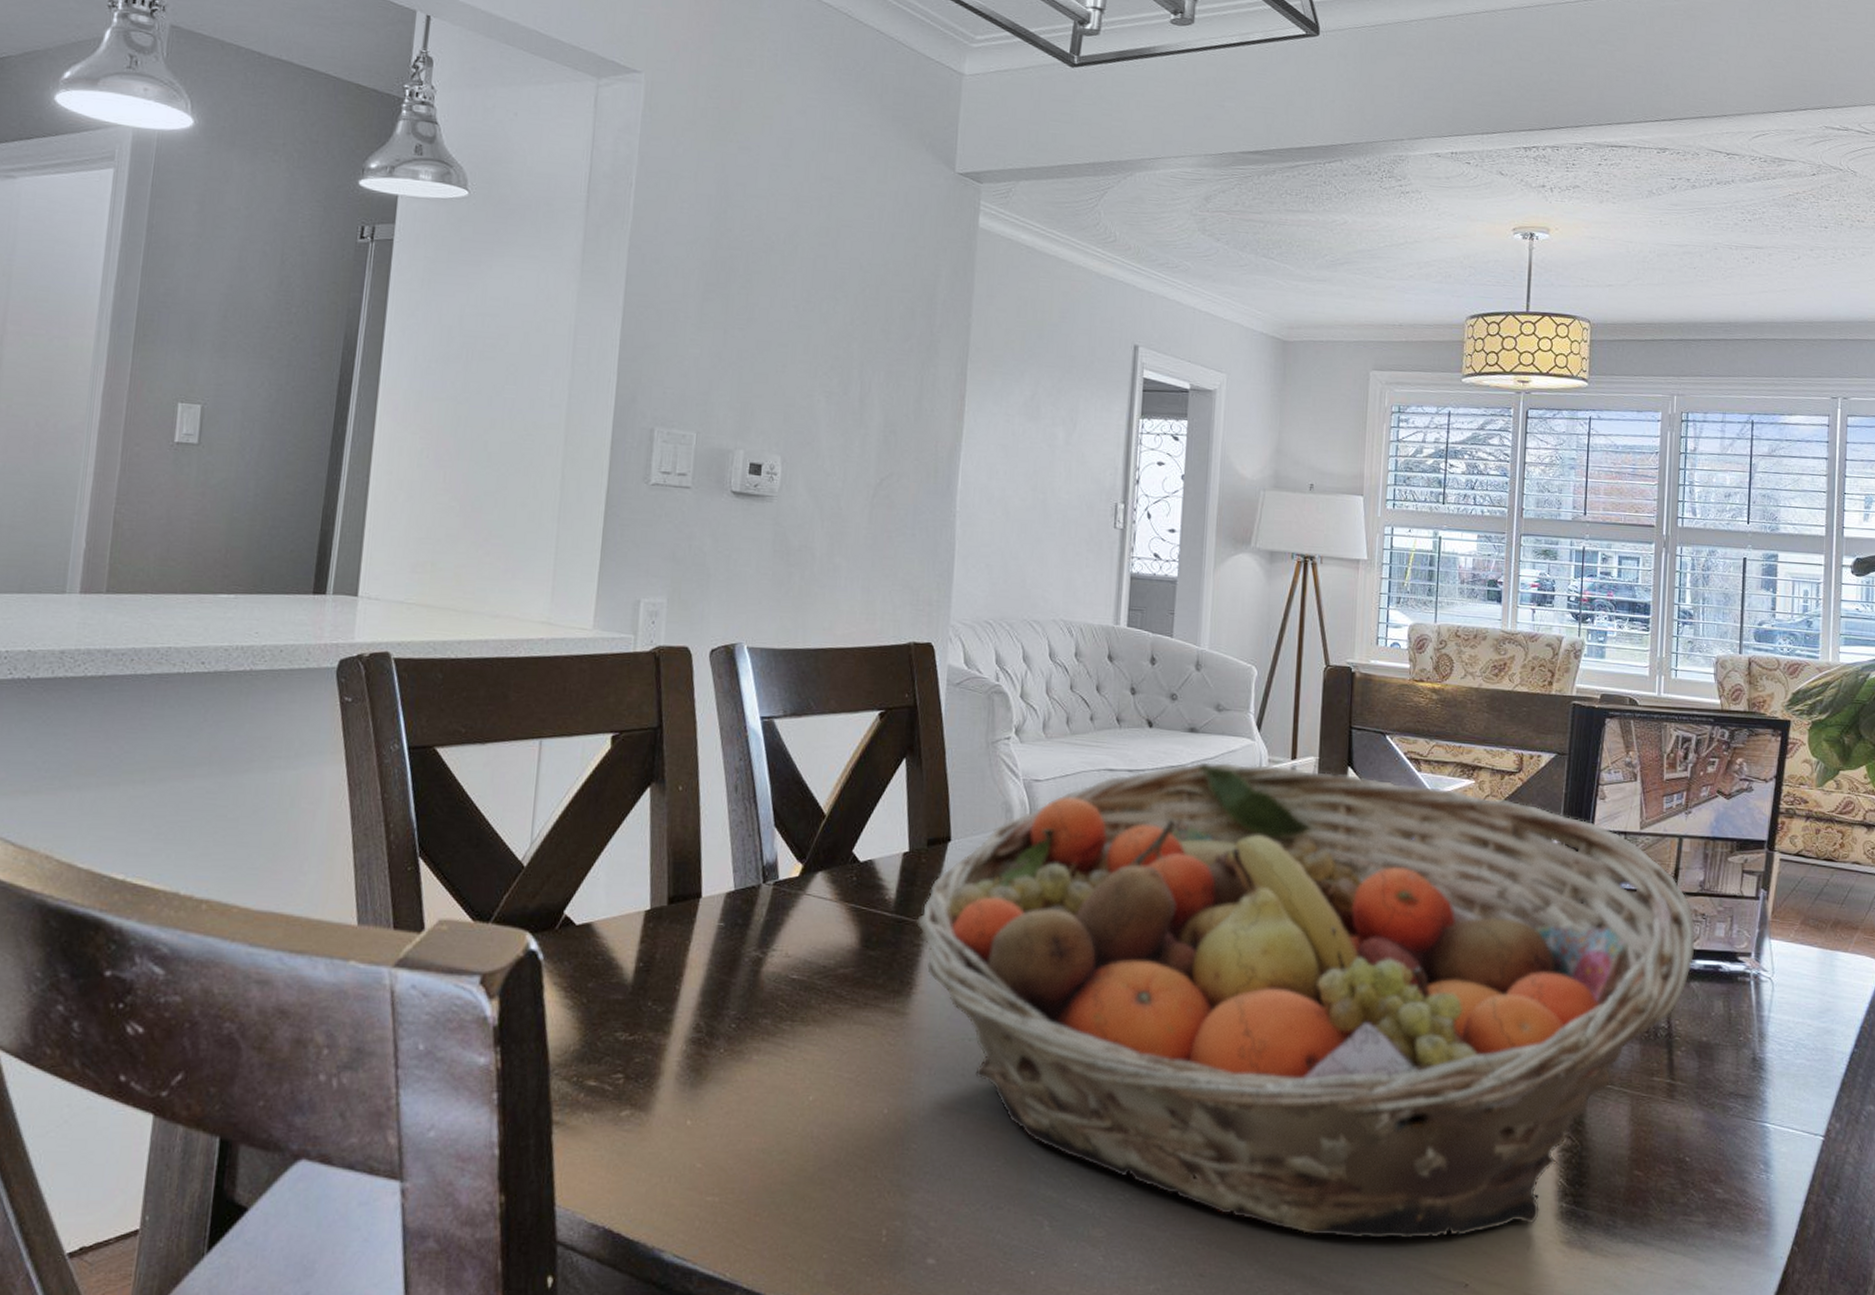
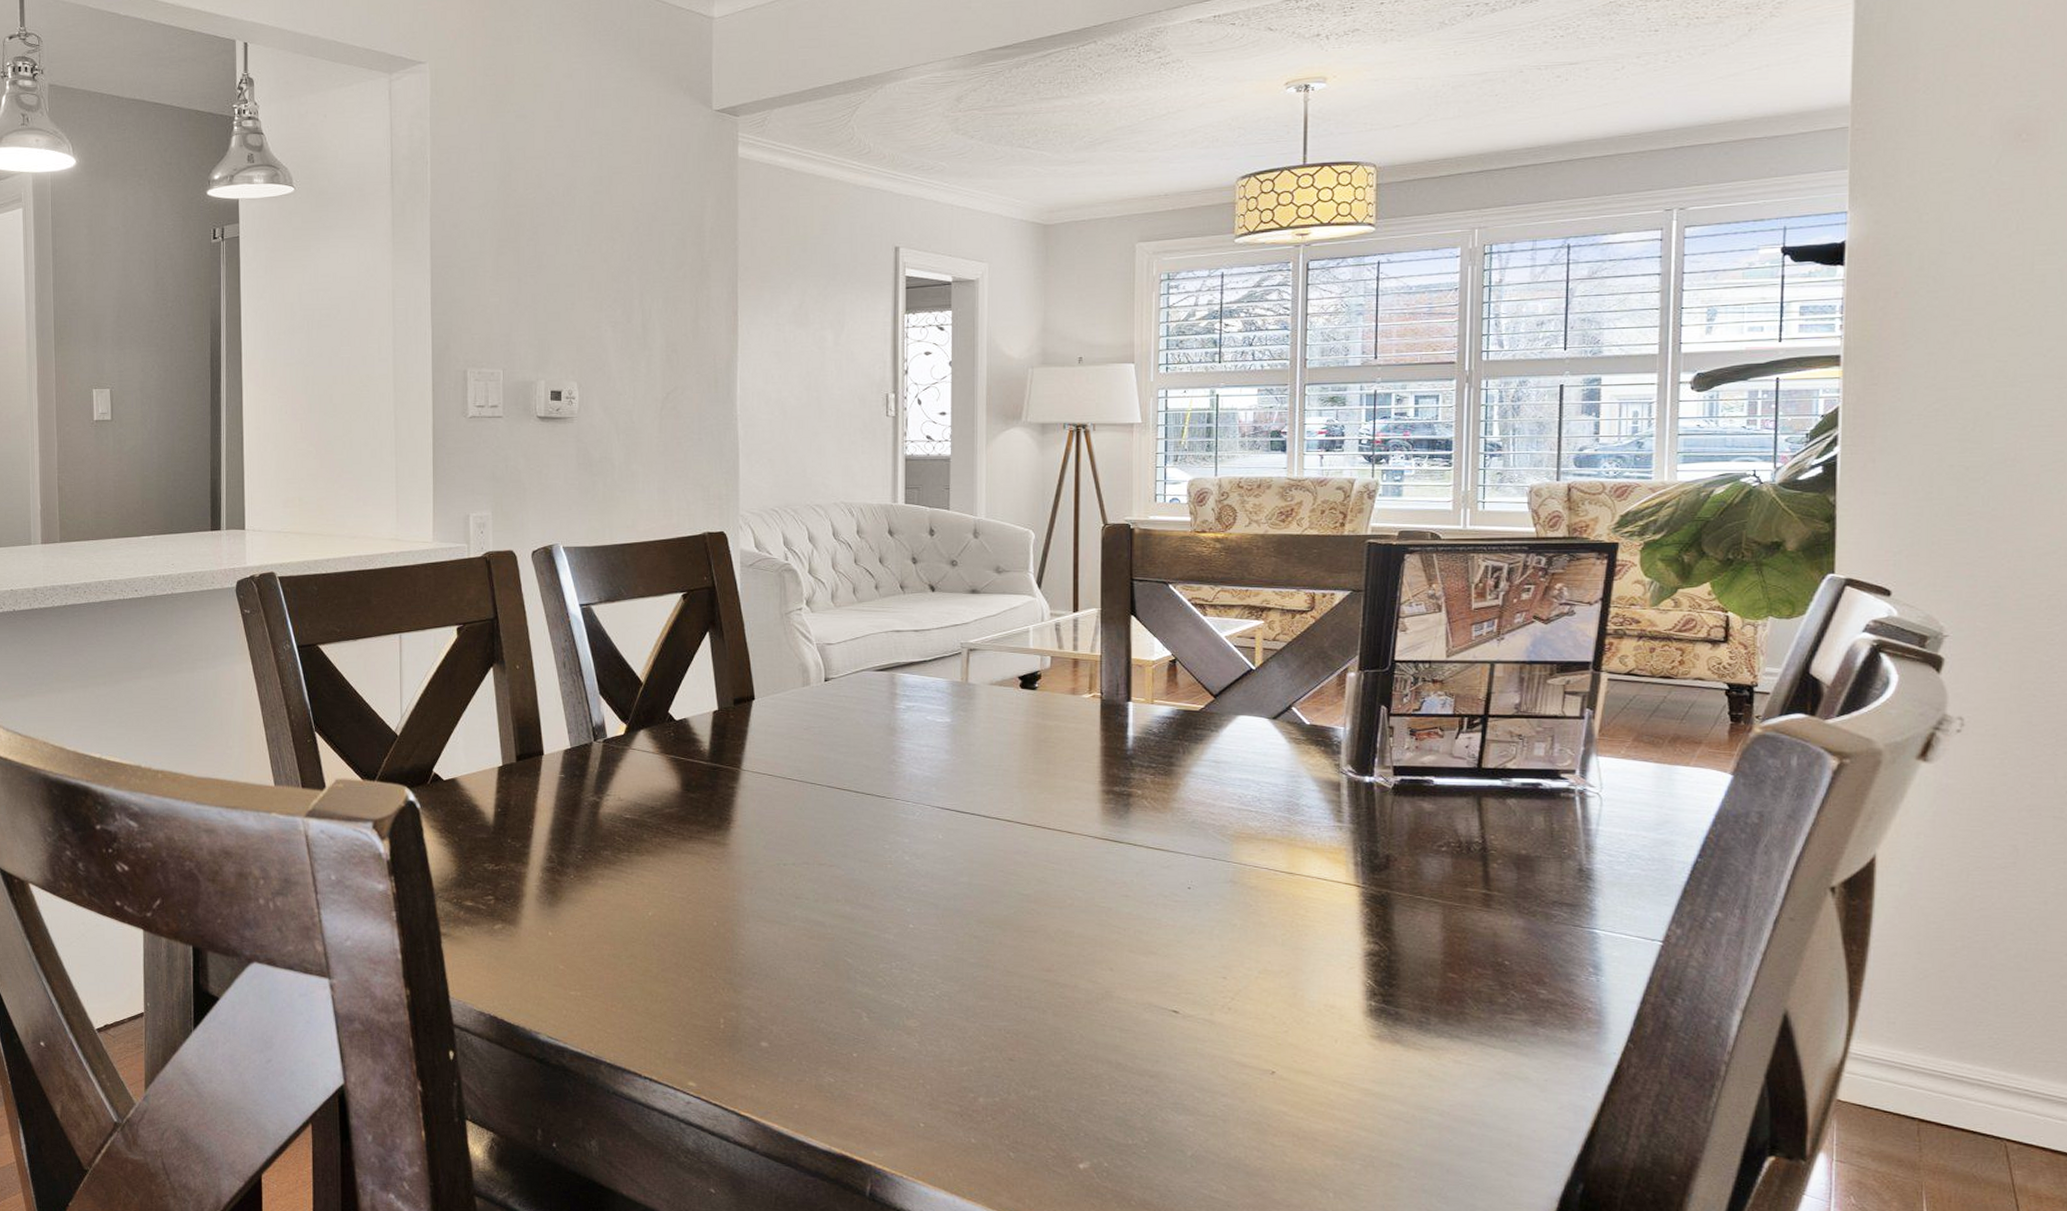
fruit basket: present [915,762,1696,1239] -> none [728,618,1511,1032]

